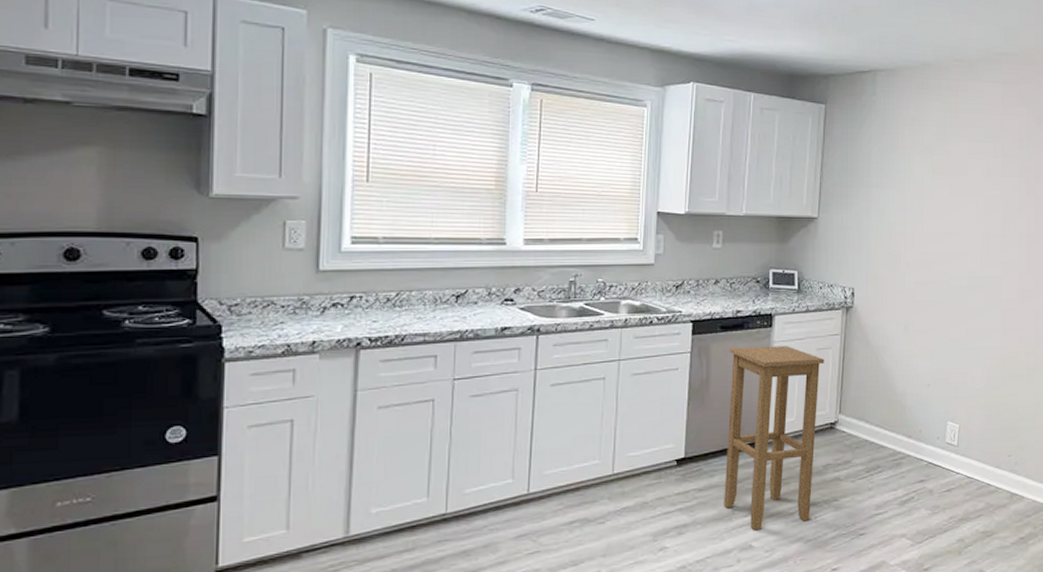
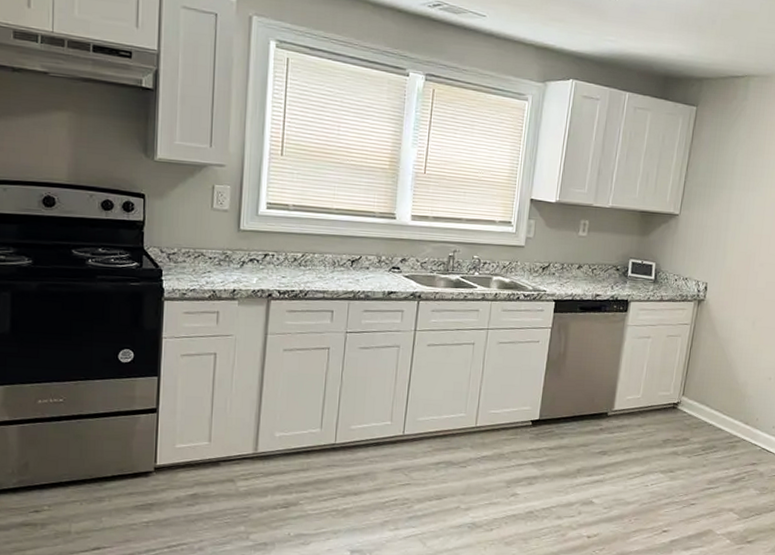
stool: present [724,346,825,530] -> none [570,327,673,489]

